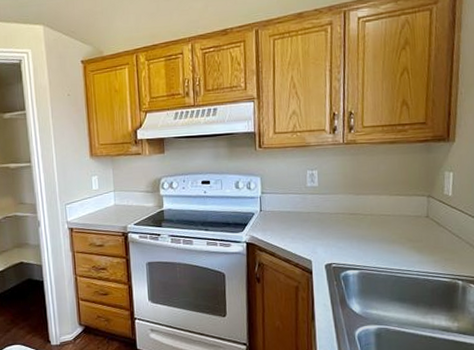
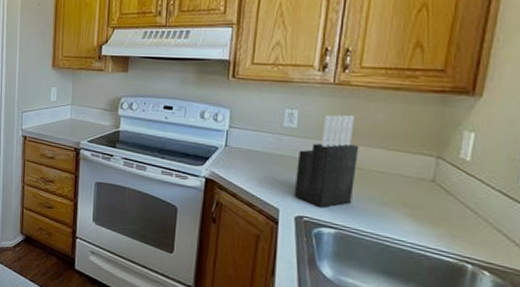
knife block: none [321,170,369,253] -> present [294,115,359,208]

